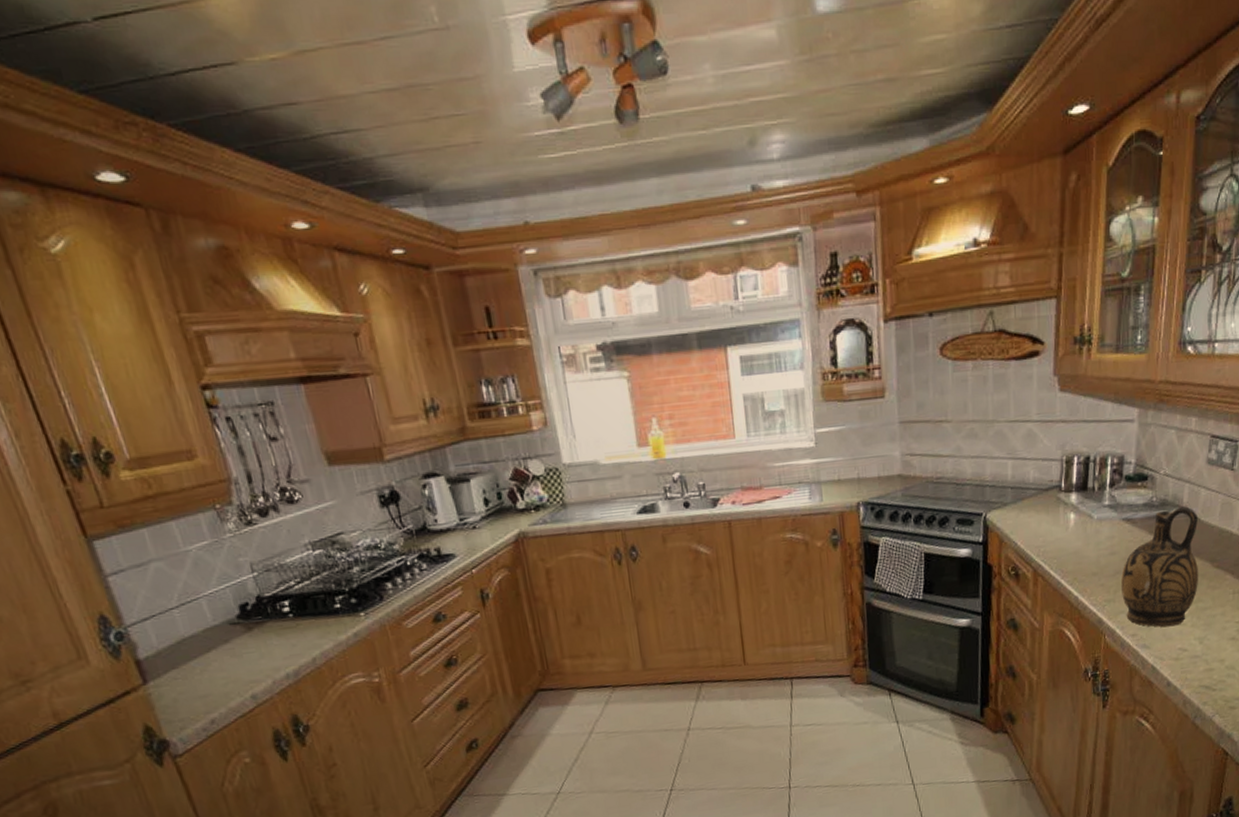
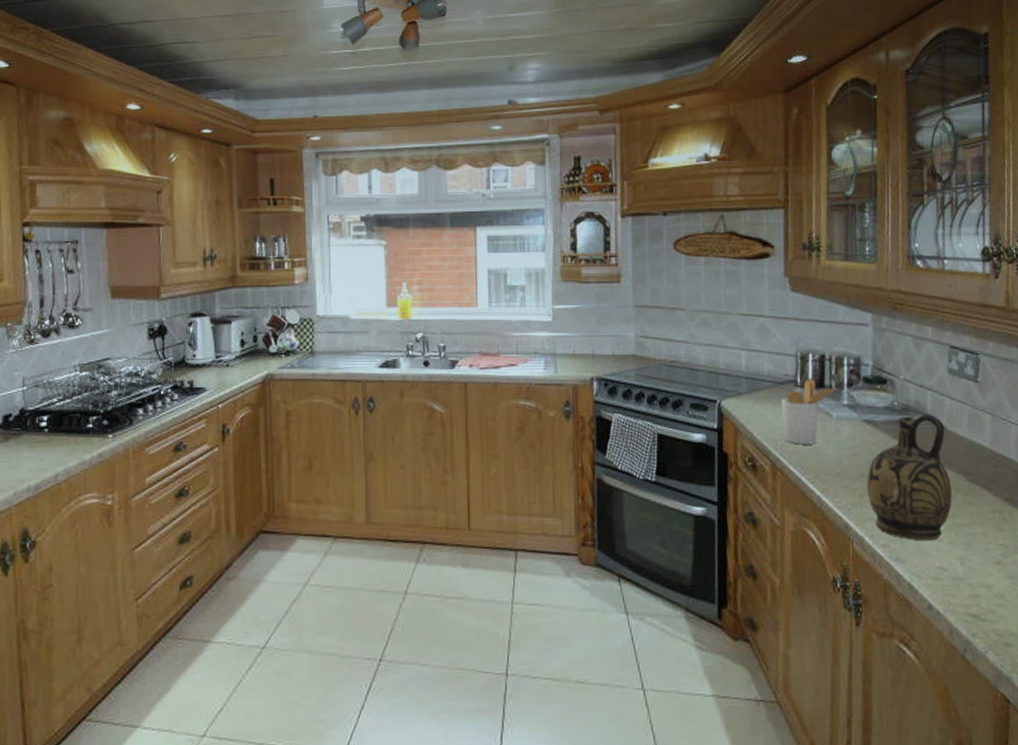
utensil holder: none [1045,483,1101,550] -> present [781,379,838,445]

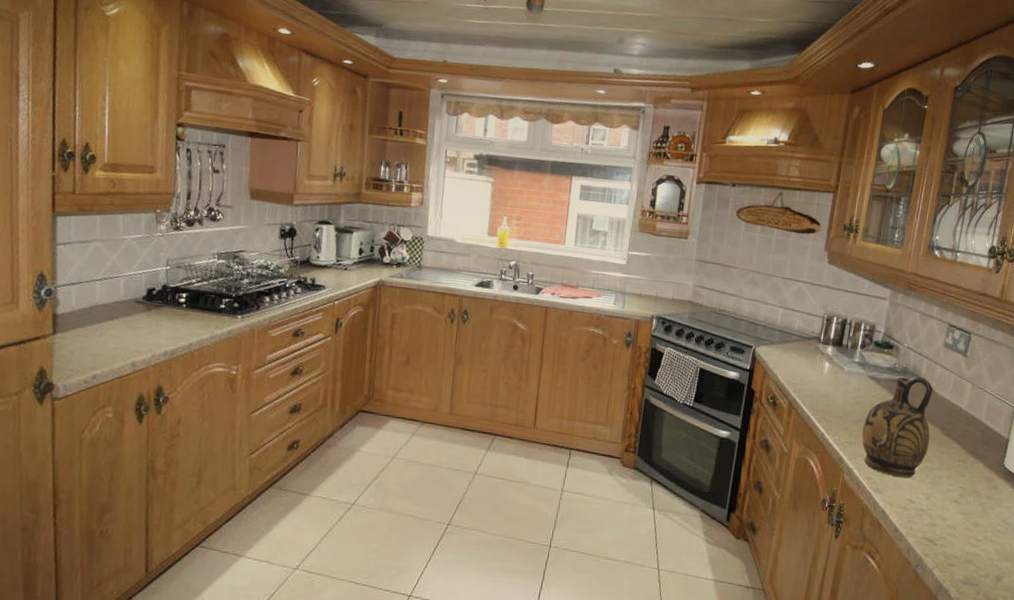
utensil holder: present [781,379,838,445] -> none [802,338,853,391]

